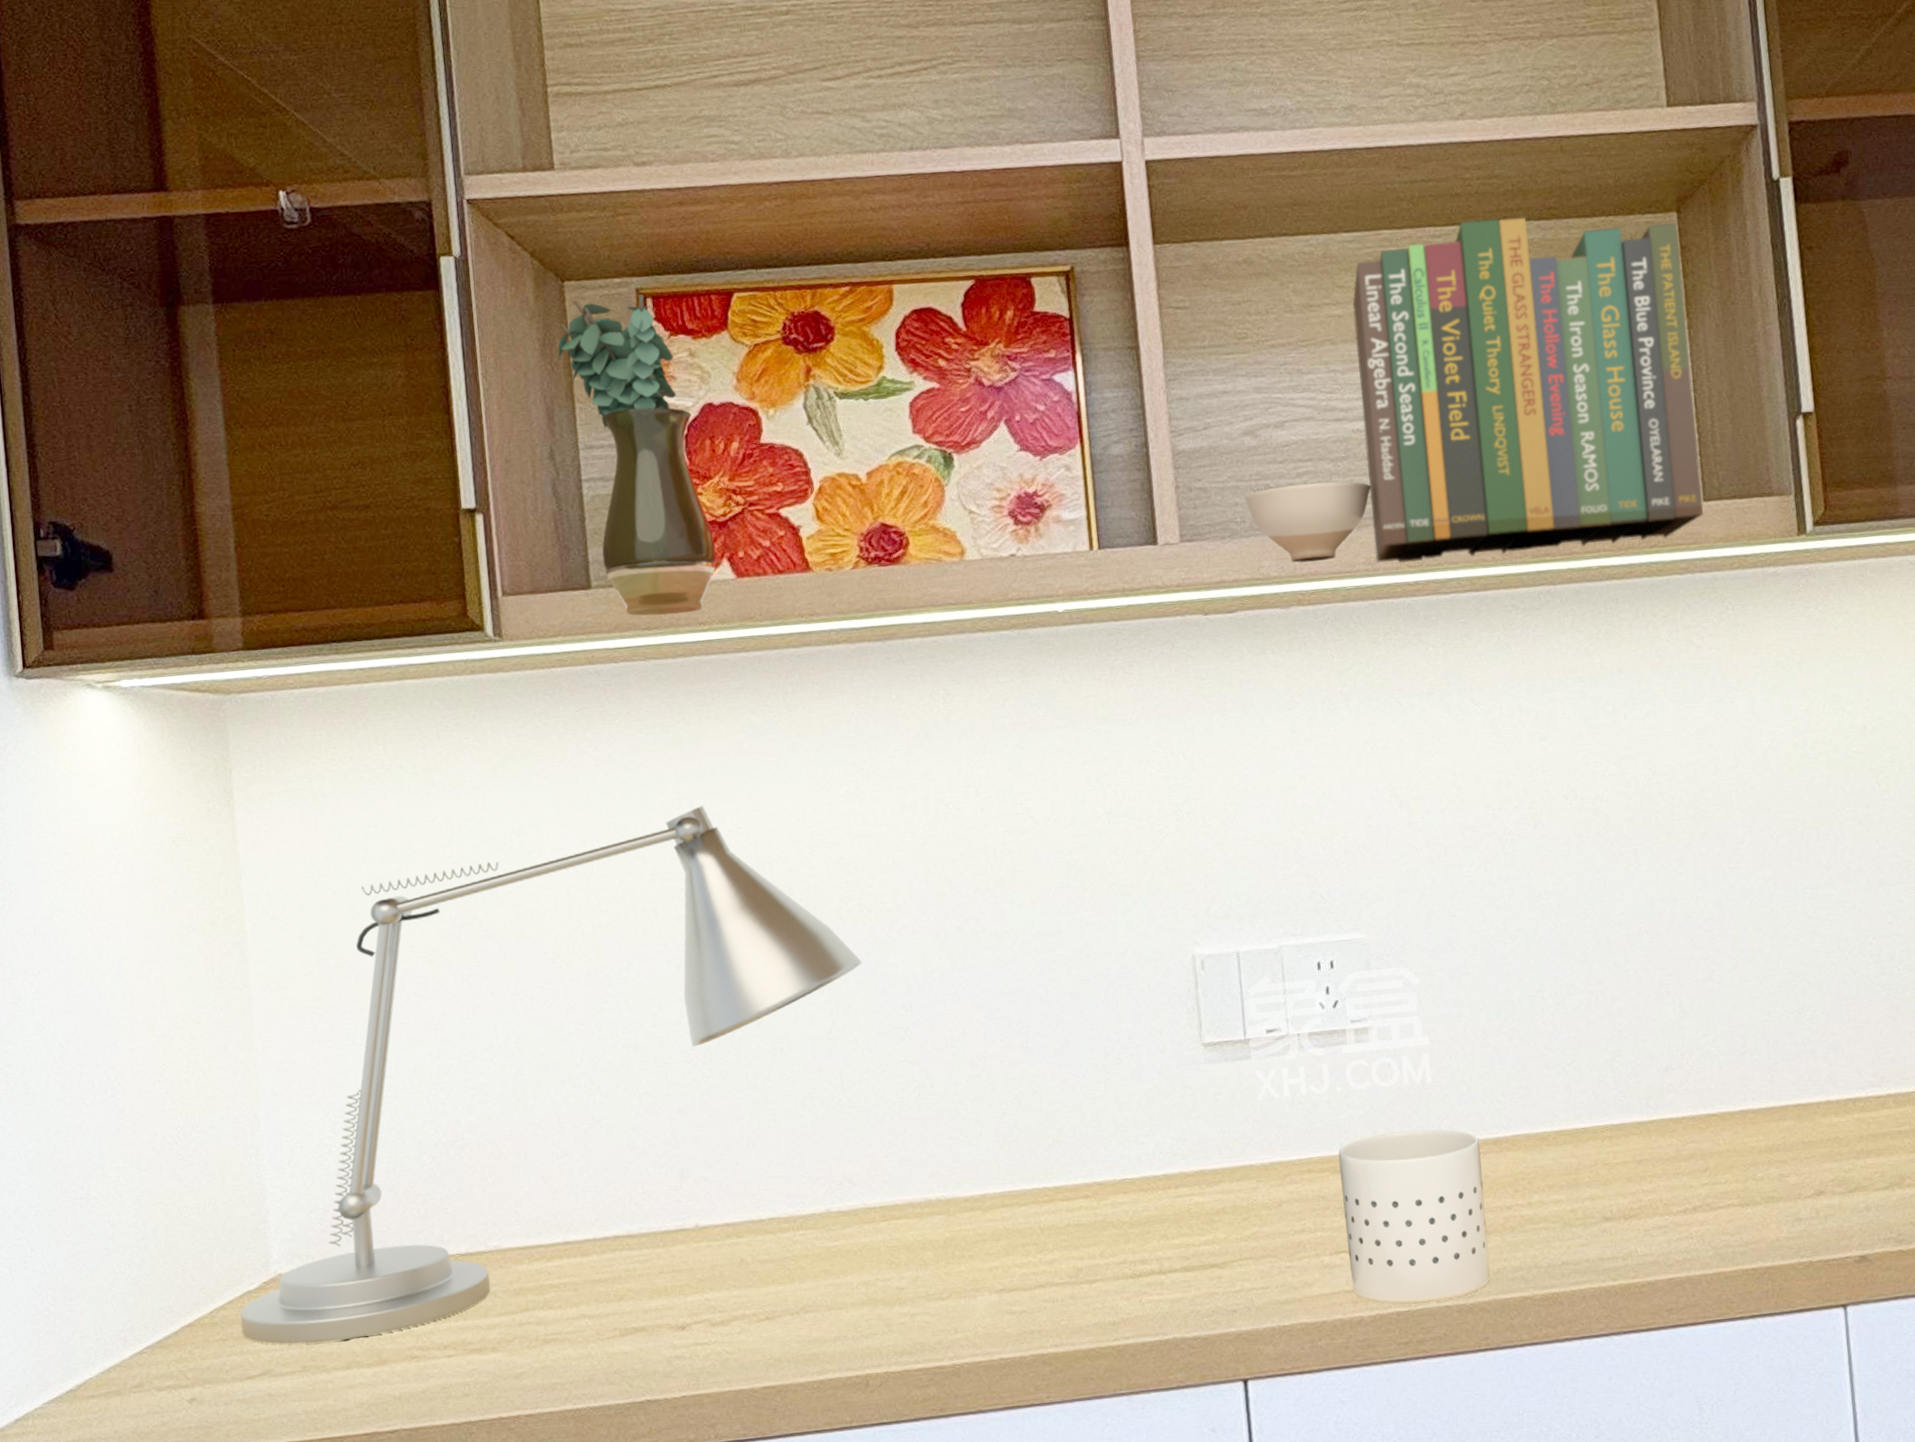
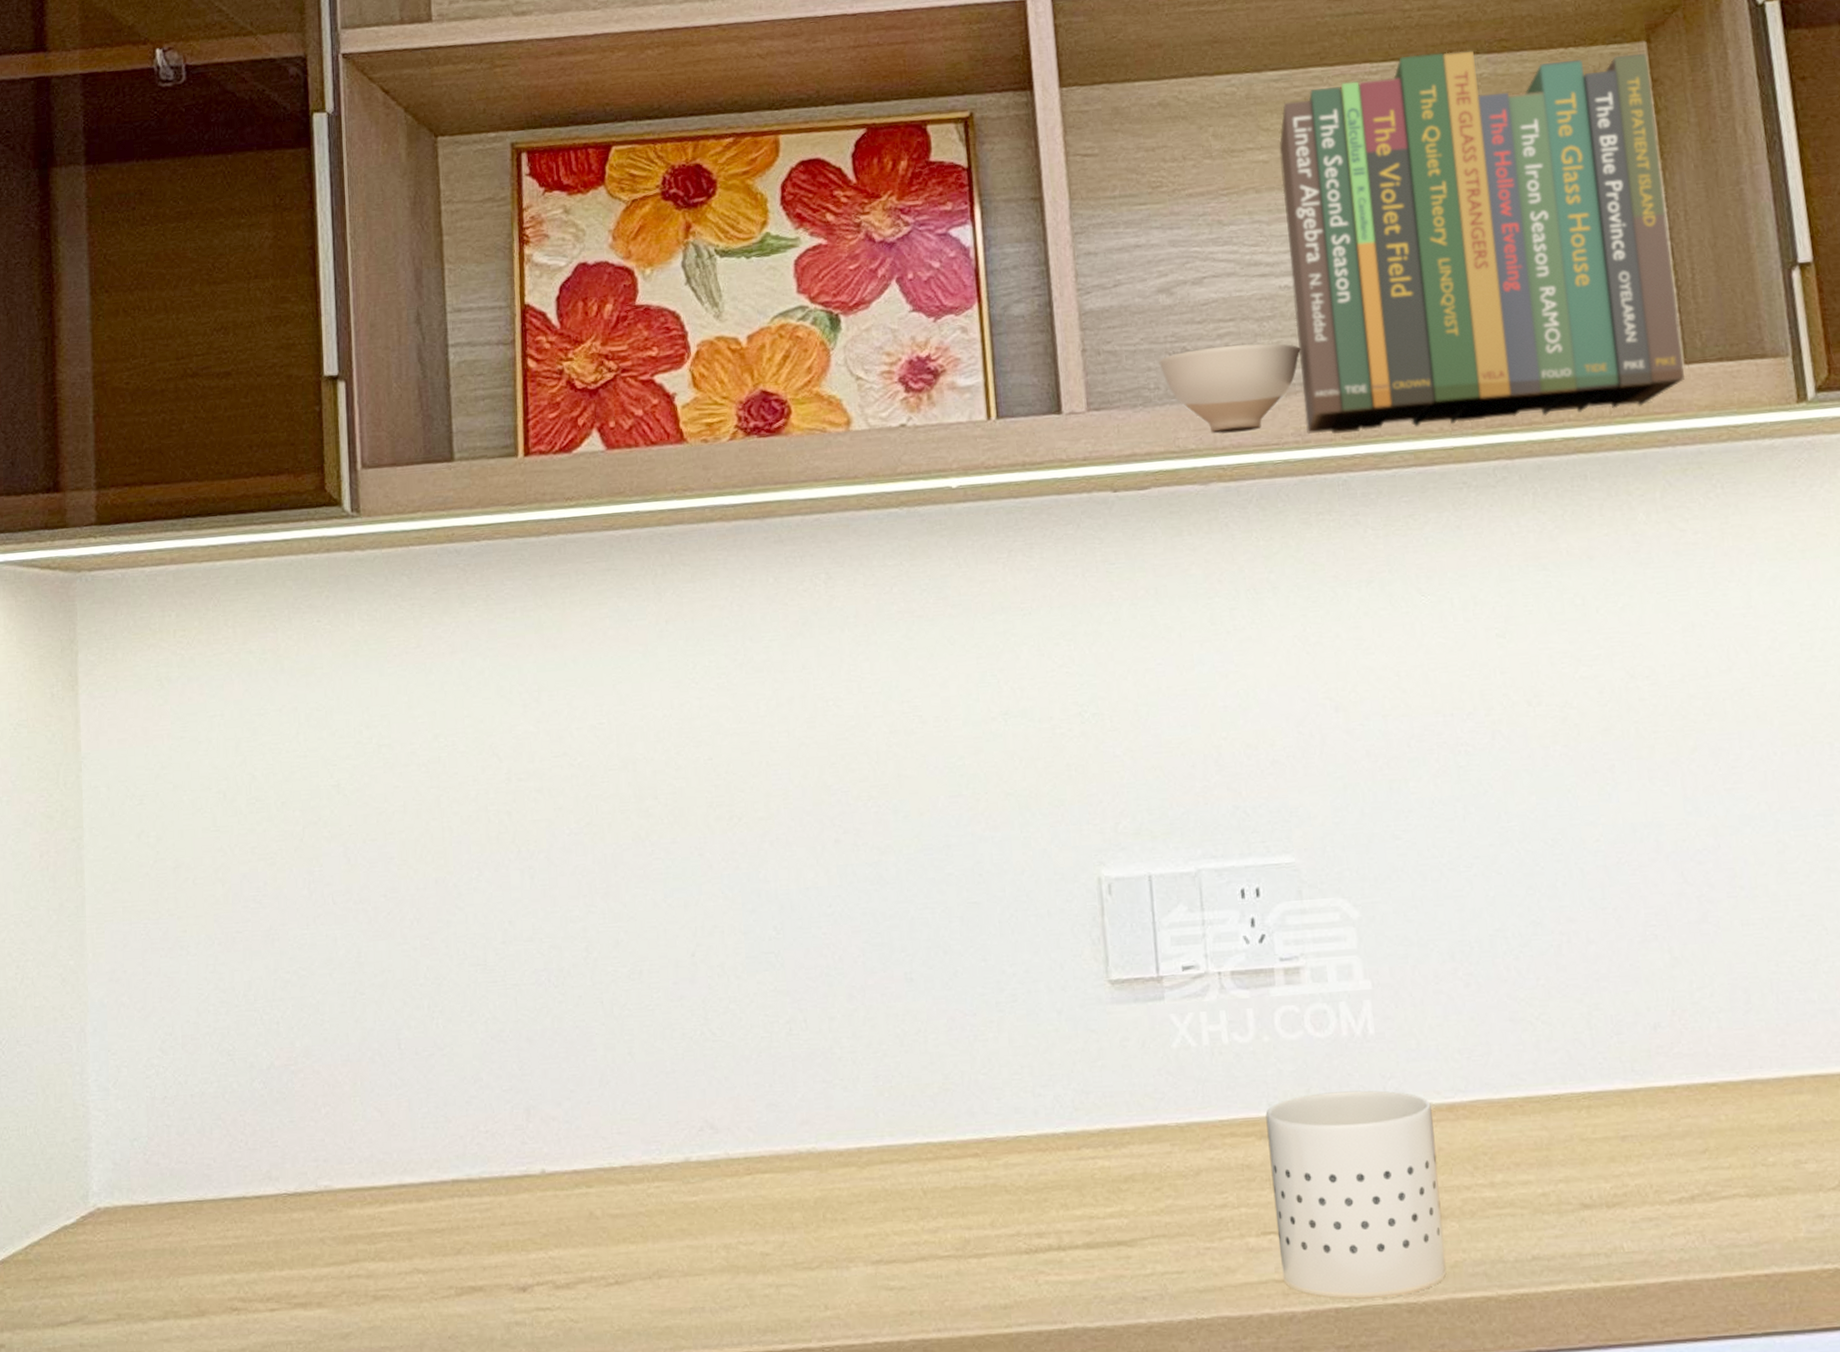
desk lamp: present [240,806,862,1344] -> none [55,698,730,1289]
vase: present [558,294,717,616] -> none [429,149,586,491]

